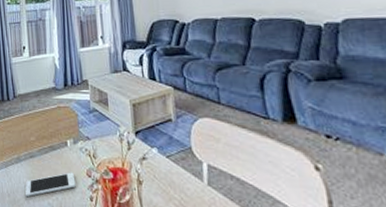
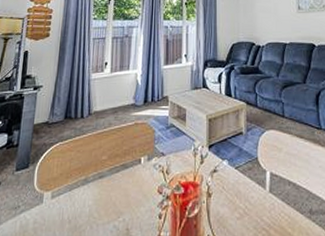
cell phone: present [24,172,76,198] -> none [88,190,146,222]

